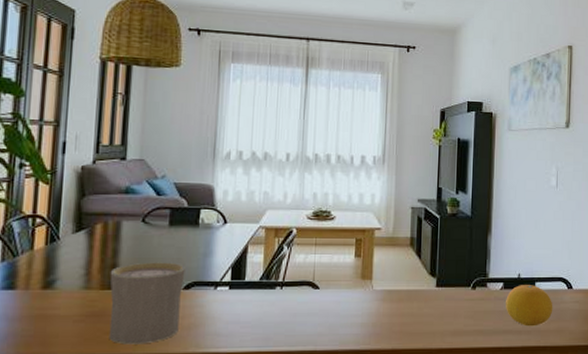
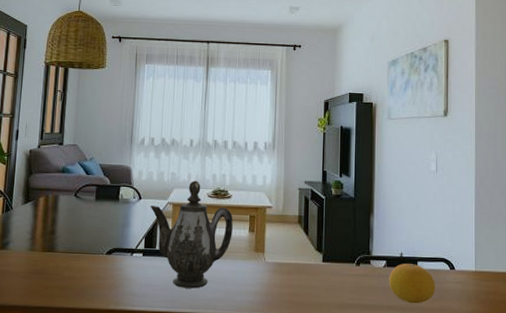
cup: present [109,262,185,345] -> none [48,230,108,299]
teapot: none [238,200,337,324] -> present [150,180,233,289]

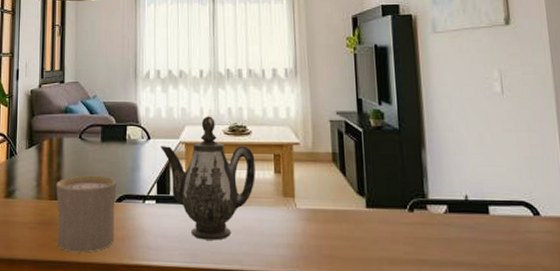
cup: none [48,230,108,299] -> present [56,175,117,253]
fruit: present [389,263,436,304] -> none [453,209,517,260]

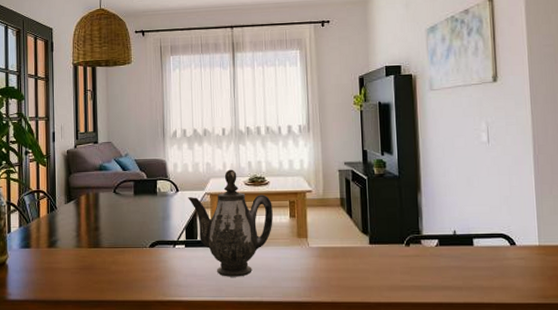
cup: present [56,175,117,253] -> none [94,225,150,292]

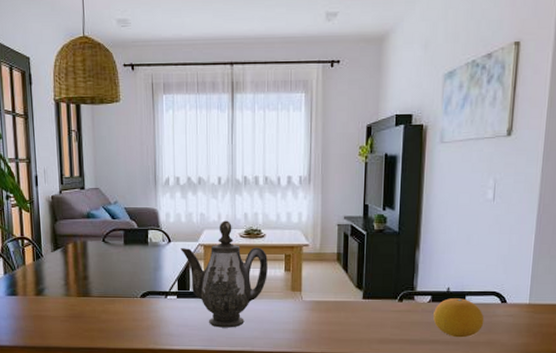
fruit: none [442,241,496,283] -> present [433,298,485,338]

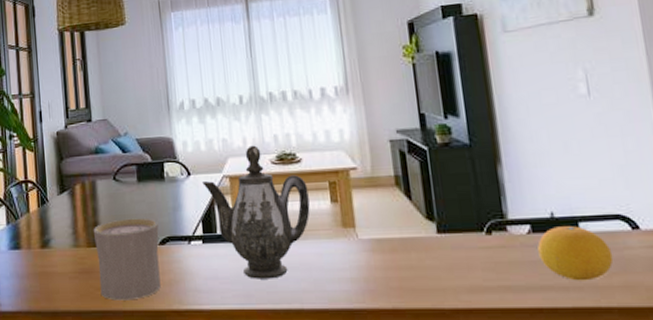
cup: none [83,275,141,340] -> present [93,218,161,301]

